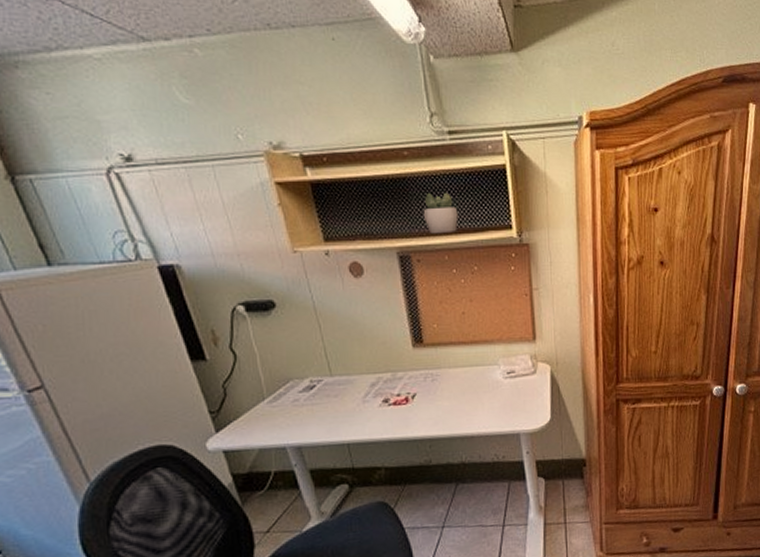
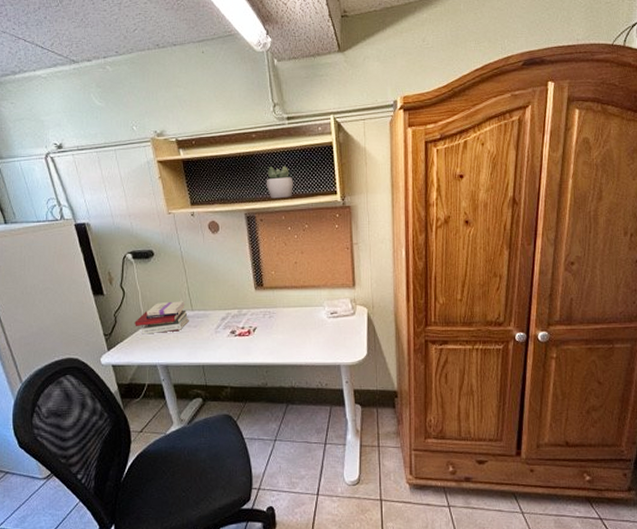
books: none [252,364,327,409] -> present [135,301,189,335]

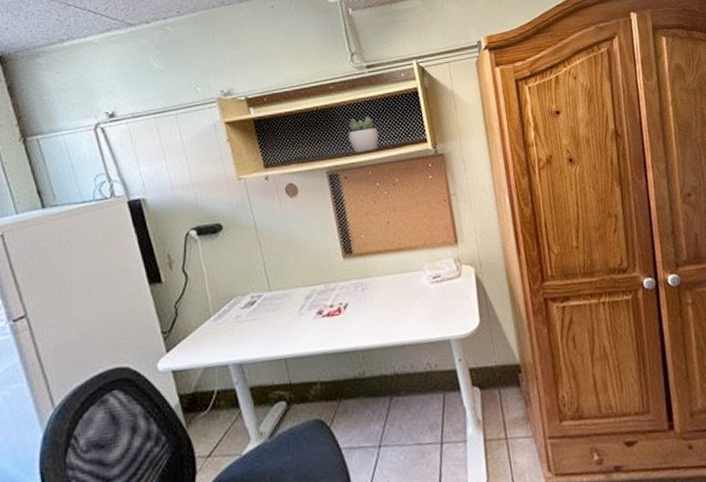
books: present [135,301,189,335] -> none [200,280,267,327]

